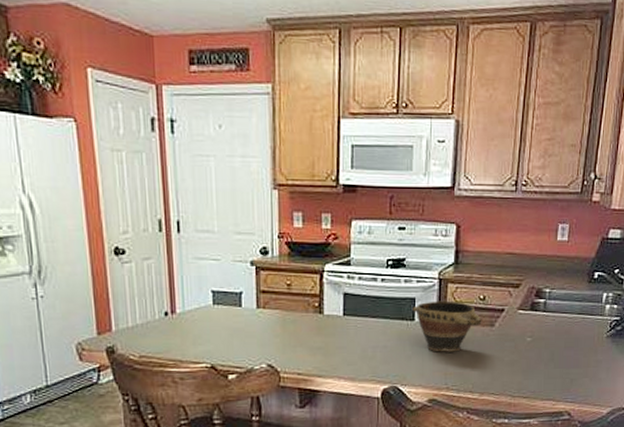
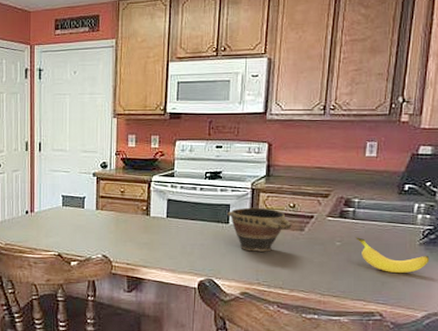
banana: none [546,331,616,369] -> present [356,237,430,274]

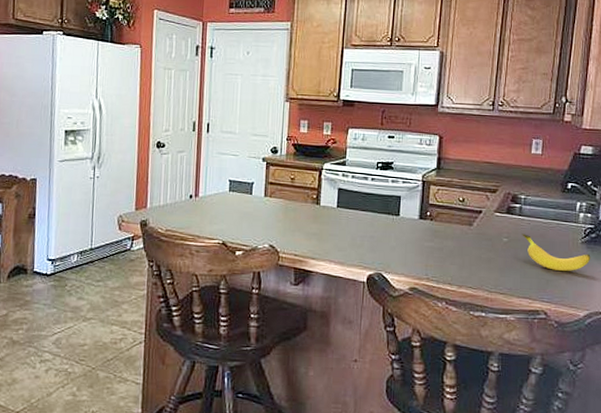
bowl: present [227,207,292,252] -> none [398,199,461,246]

